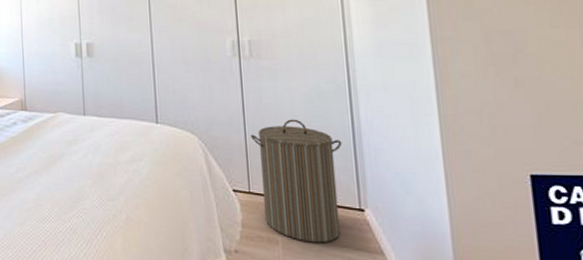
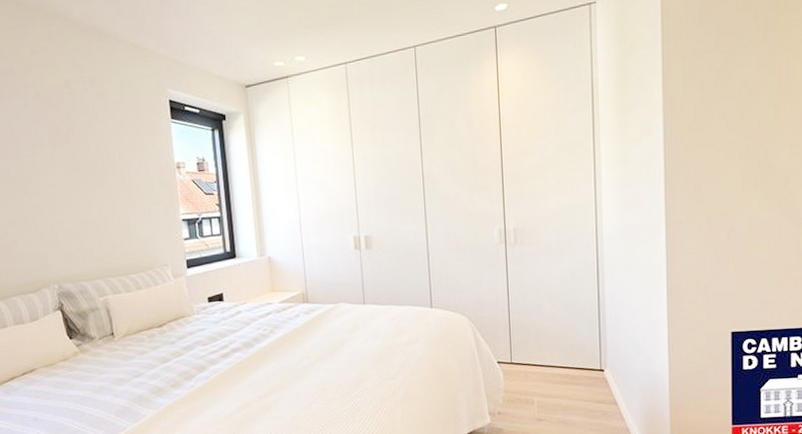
laundry hamper: present [251,119,342,243] -> none [514,297,589,401]

